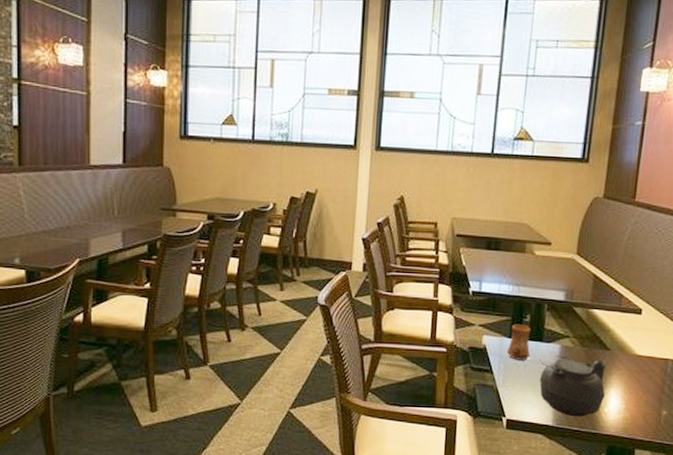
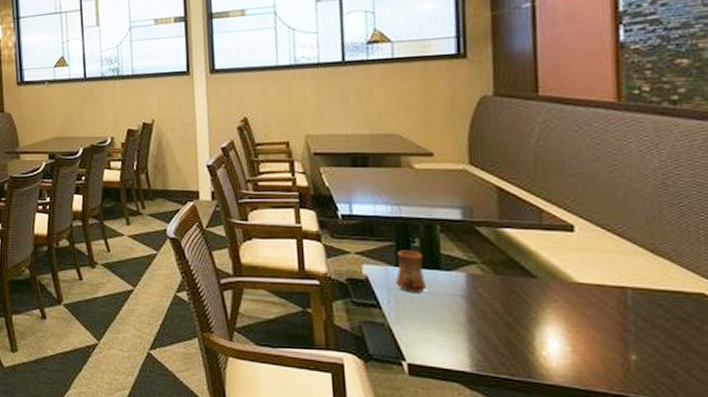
teapot: present [539,355,606,417] -> none [440,286,539,362]

